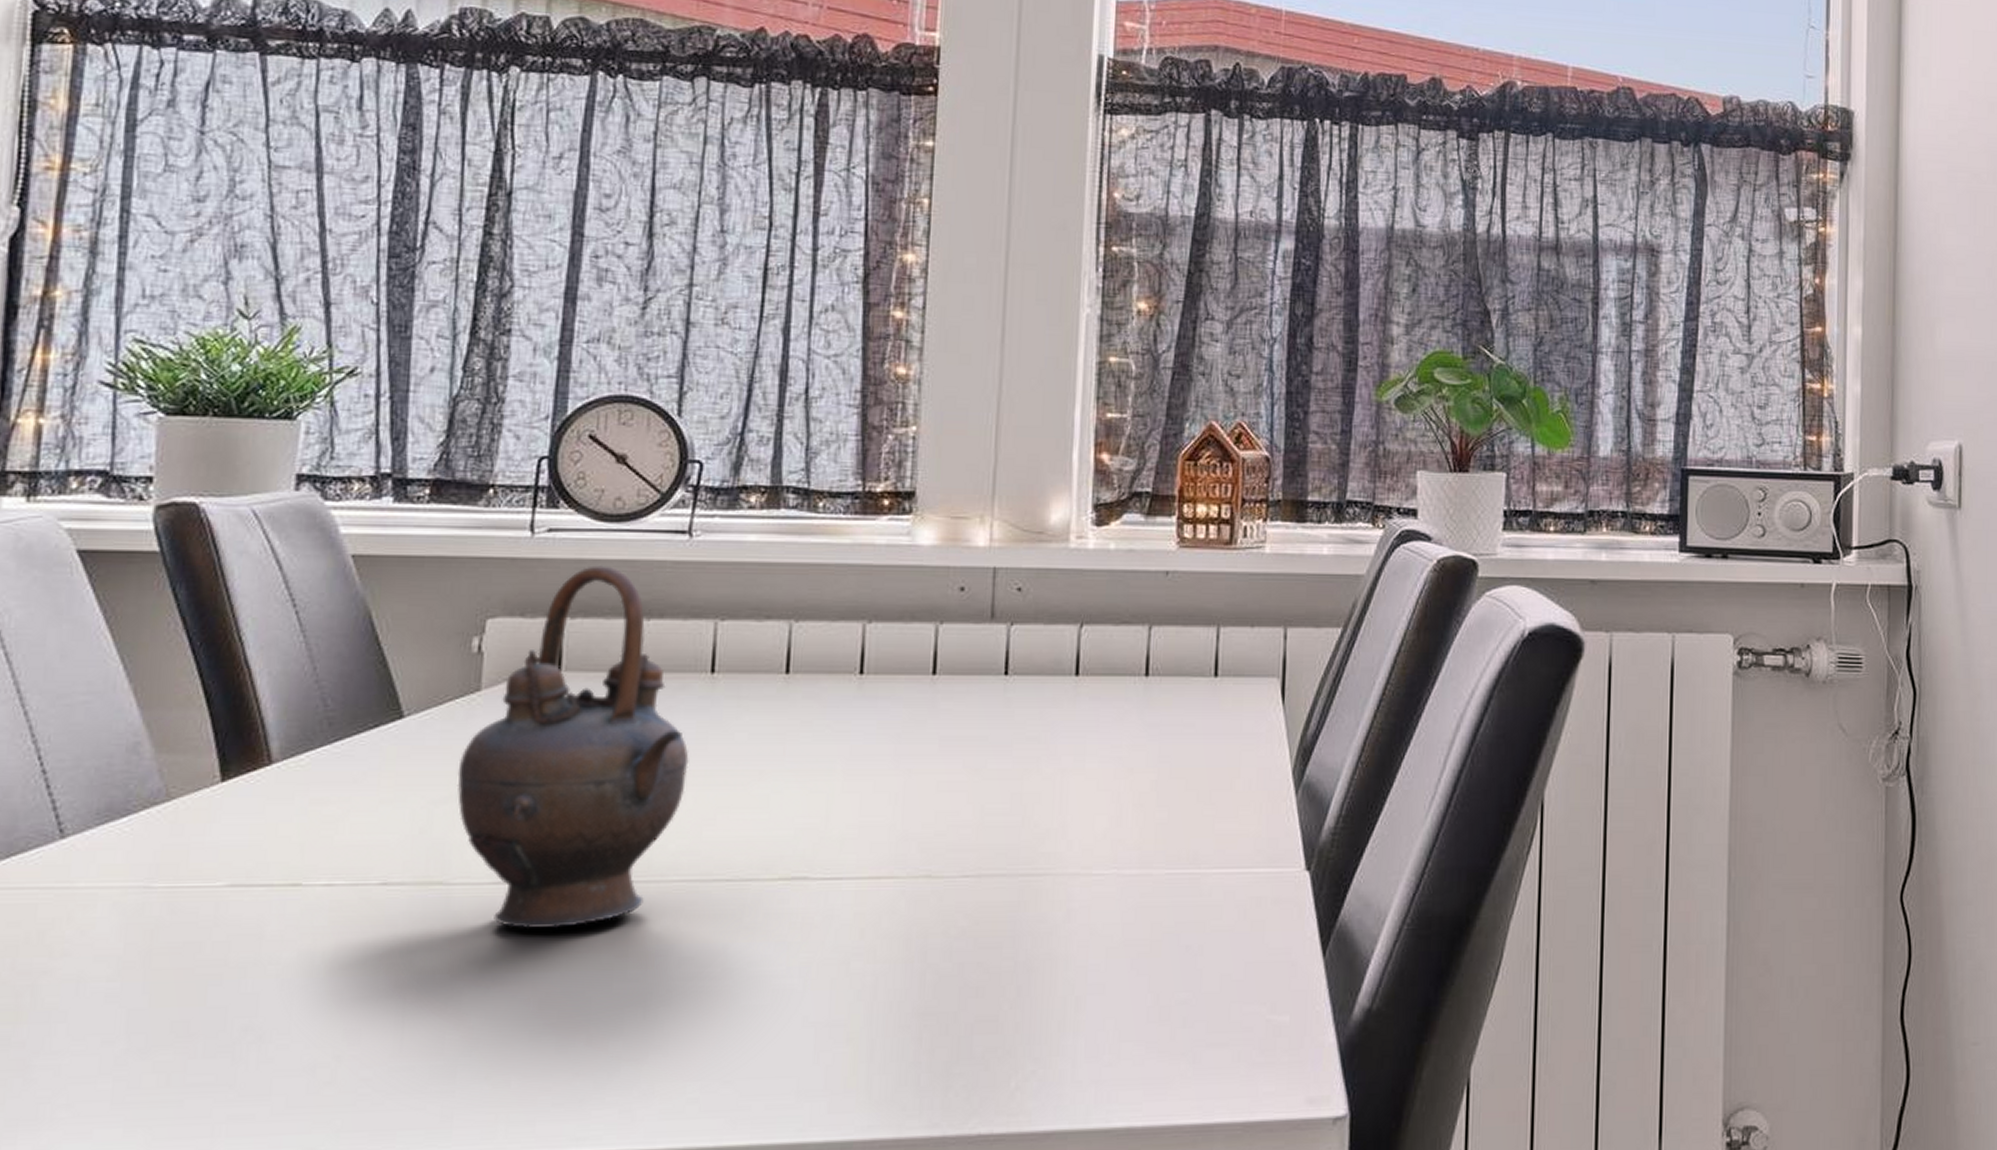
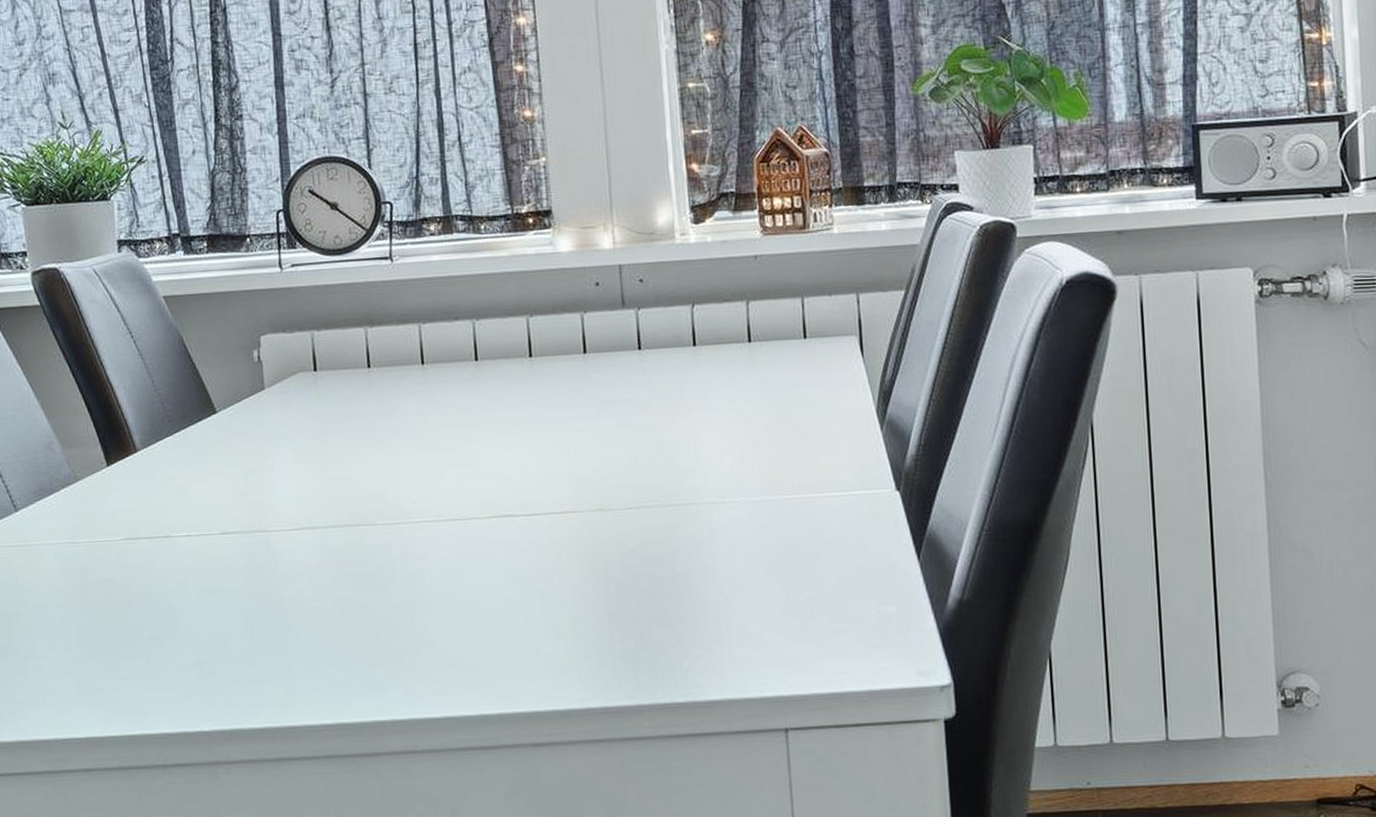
teapot: present [457,564,689,930] -> none [258,288,417,562]

